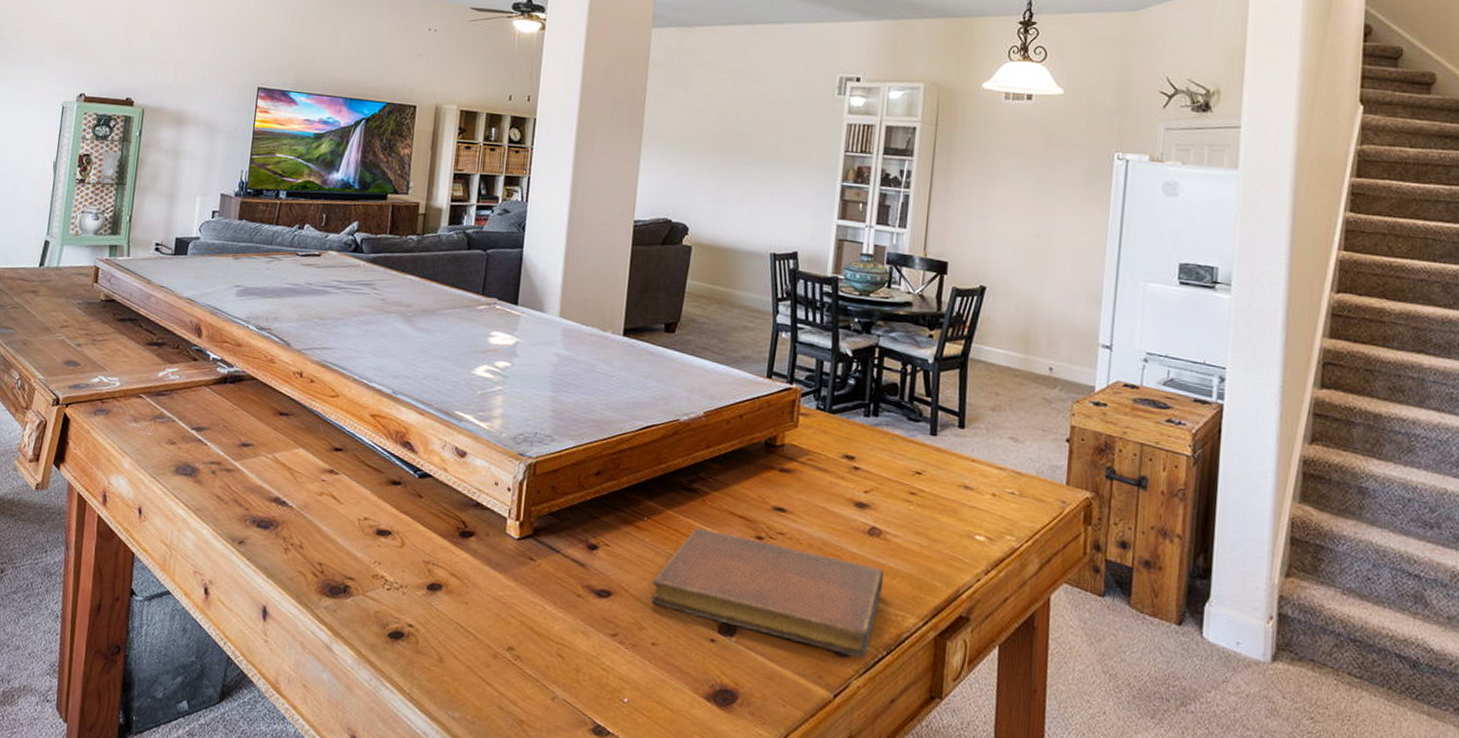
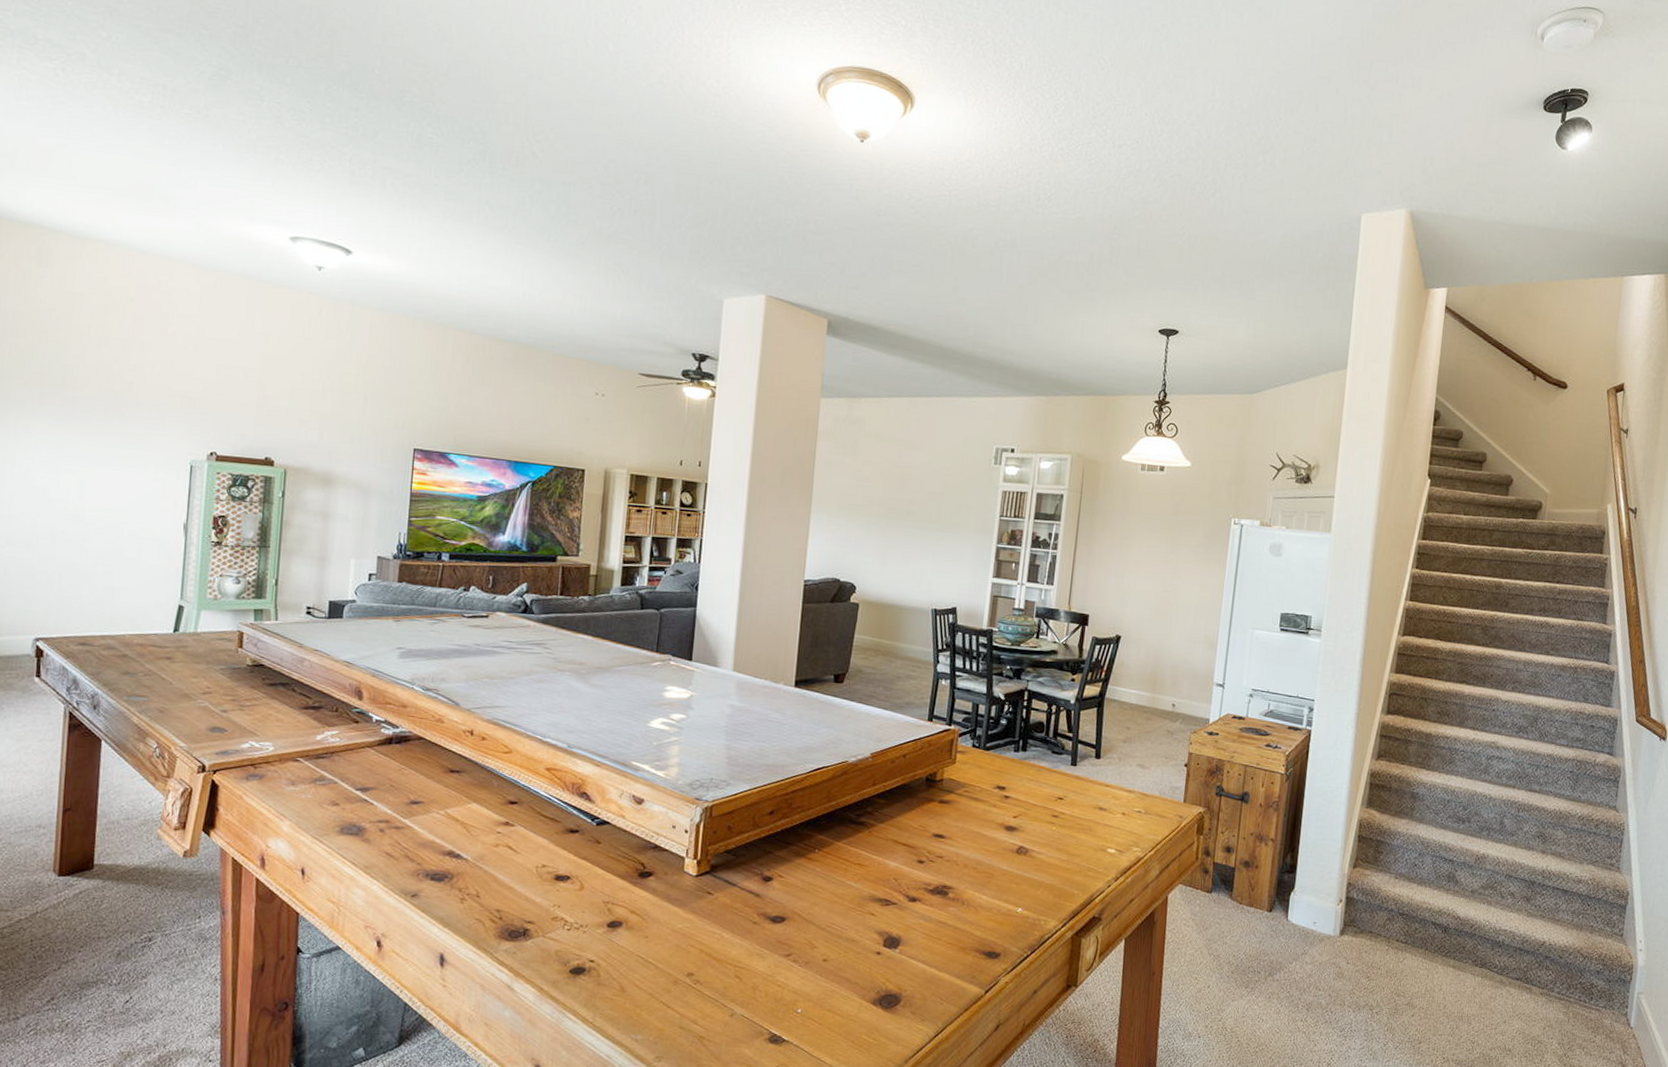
notebook: present [651,527,885,659] -> none [823,855,1030,958]

